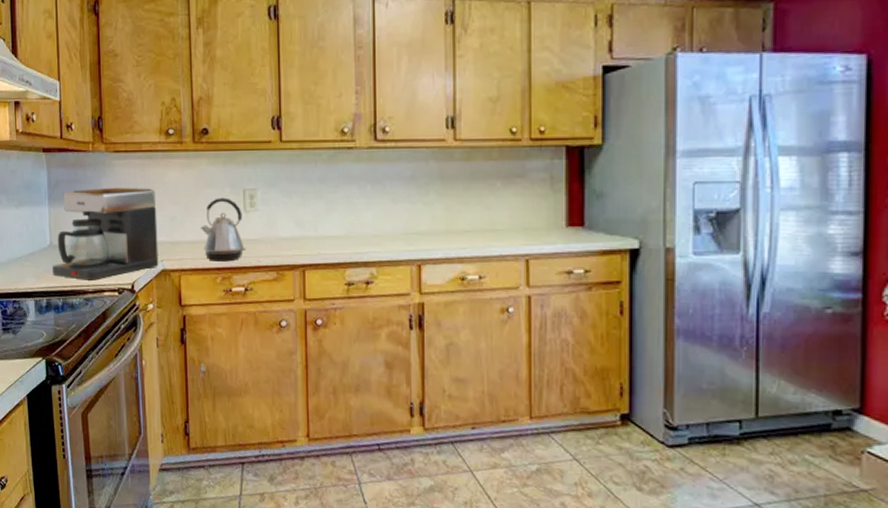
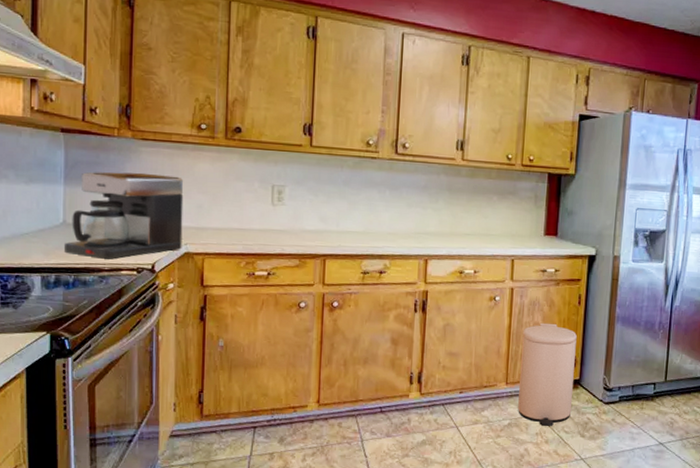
kettle: present [201,197,246,262] -> none [228,190,271,248]
pedal bin: none [546,339,622,476] -> present [518,322,577,427]

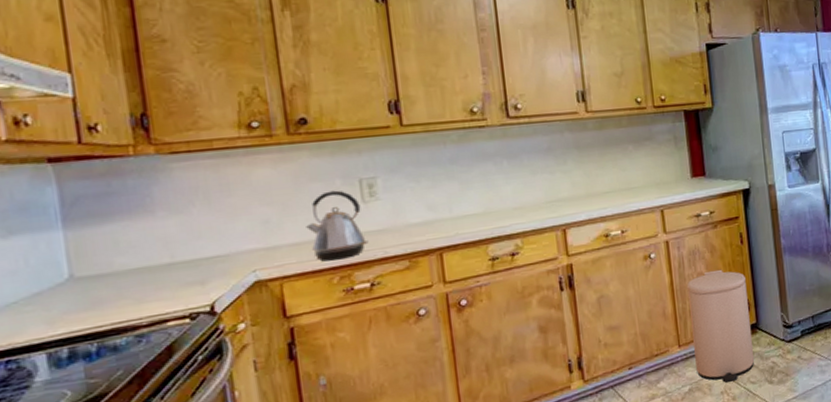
coffee maker: present [63,172,184,260] -> none [75,190,250,316]
kettle: none [228,190,271,248] -> present [306,190,369,261]

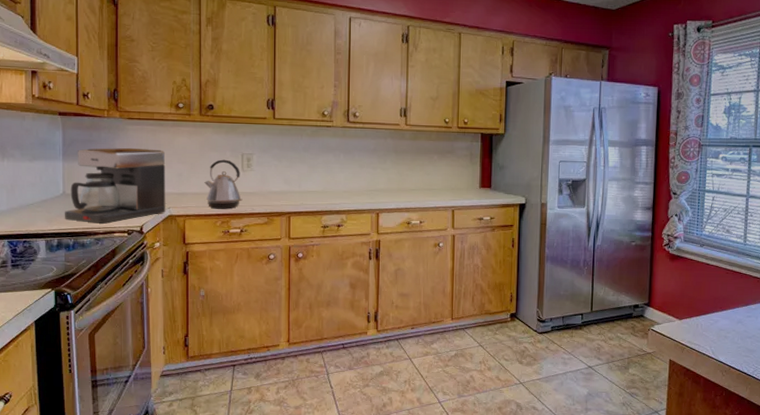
coffee maker: none [75,190,250,316] -> present [64,147,166,224]
pedal bin: present [686,269,755,383] -> none [463,264,512,356]

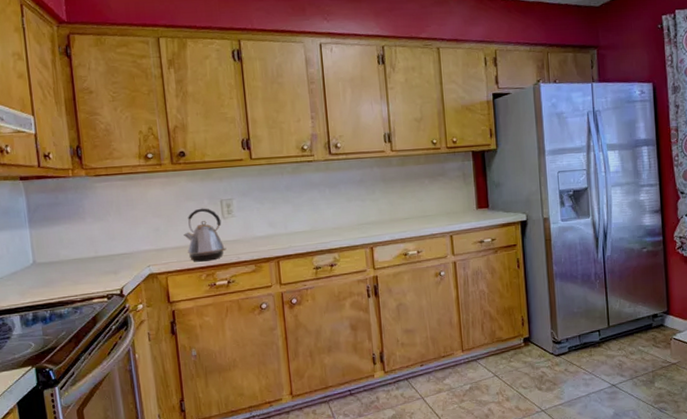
coffee maker: present [64,147,166,224] -> none [36,205,146,291]

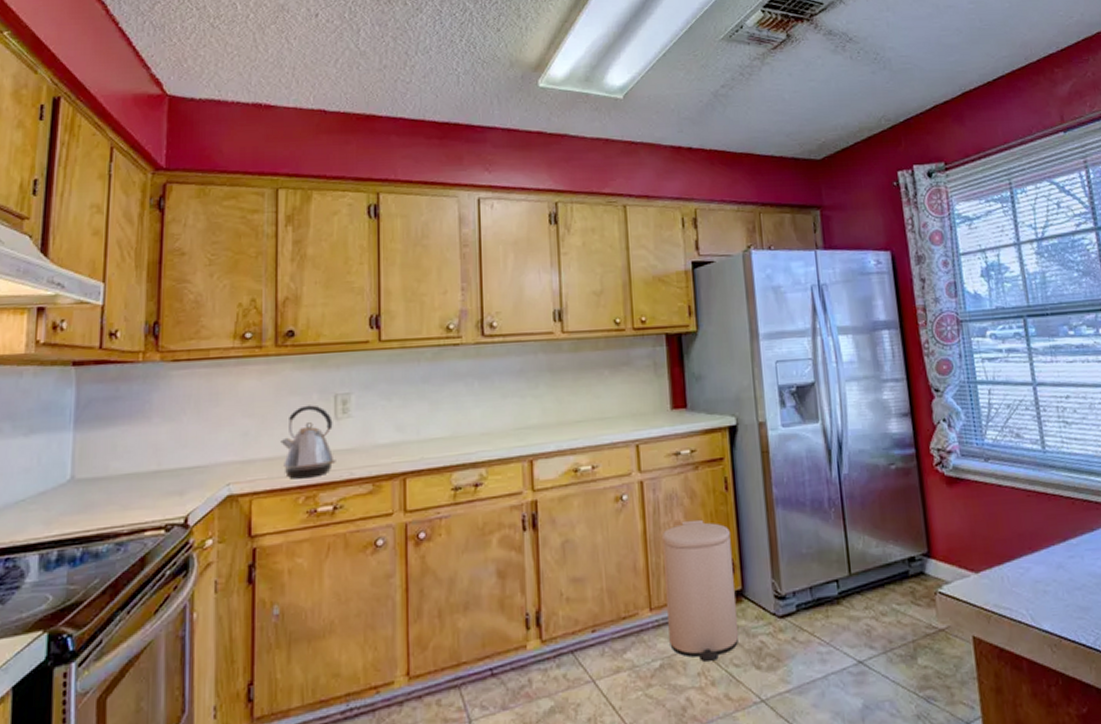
pedal bin: none [470,288,527,386] -> present [661,519,739,663]

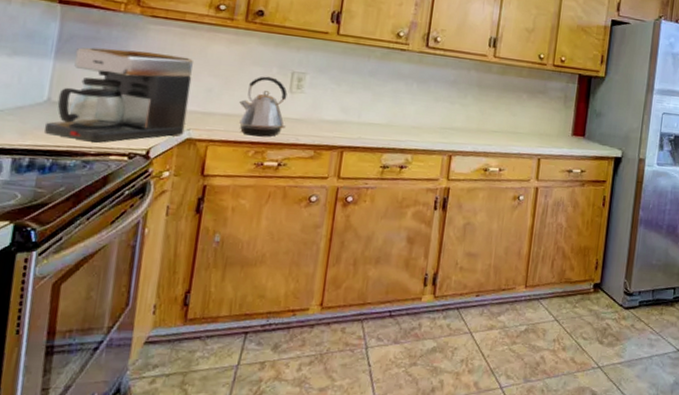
coffee maker: none [70,400,225,520] -> present [44,47,193,143]
pedal bin: present [661,519,739,663] -> none [536,223,600,333]

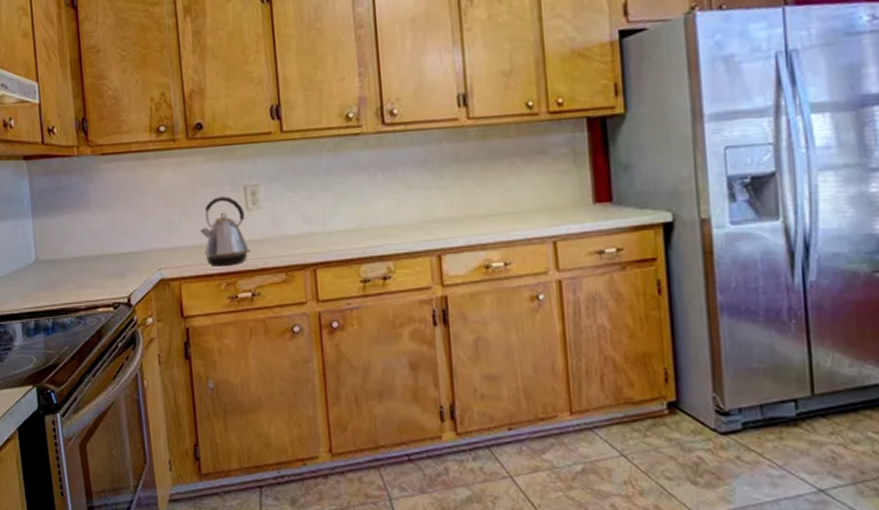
coffee maker: present [44,47,193,143] -> none [39,191,156,297]

